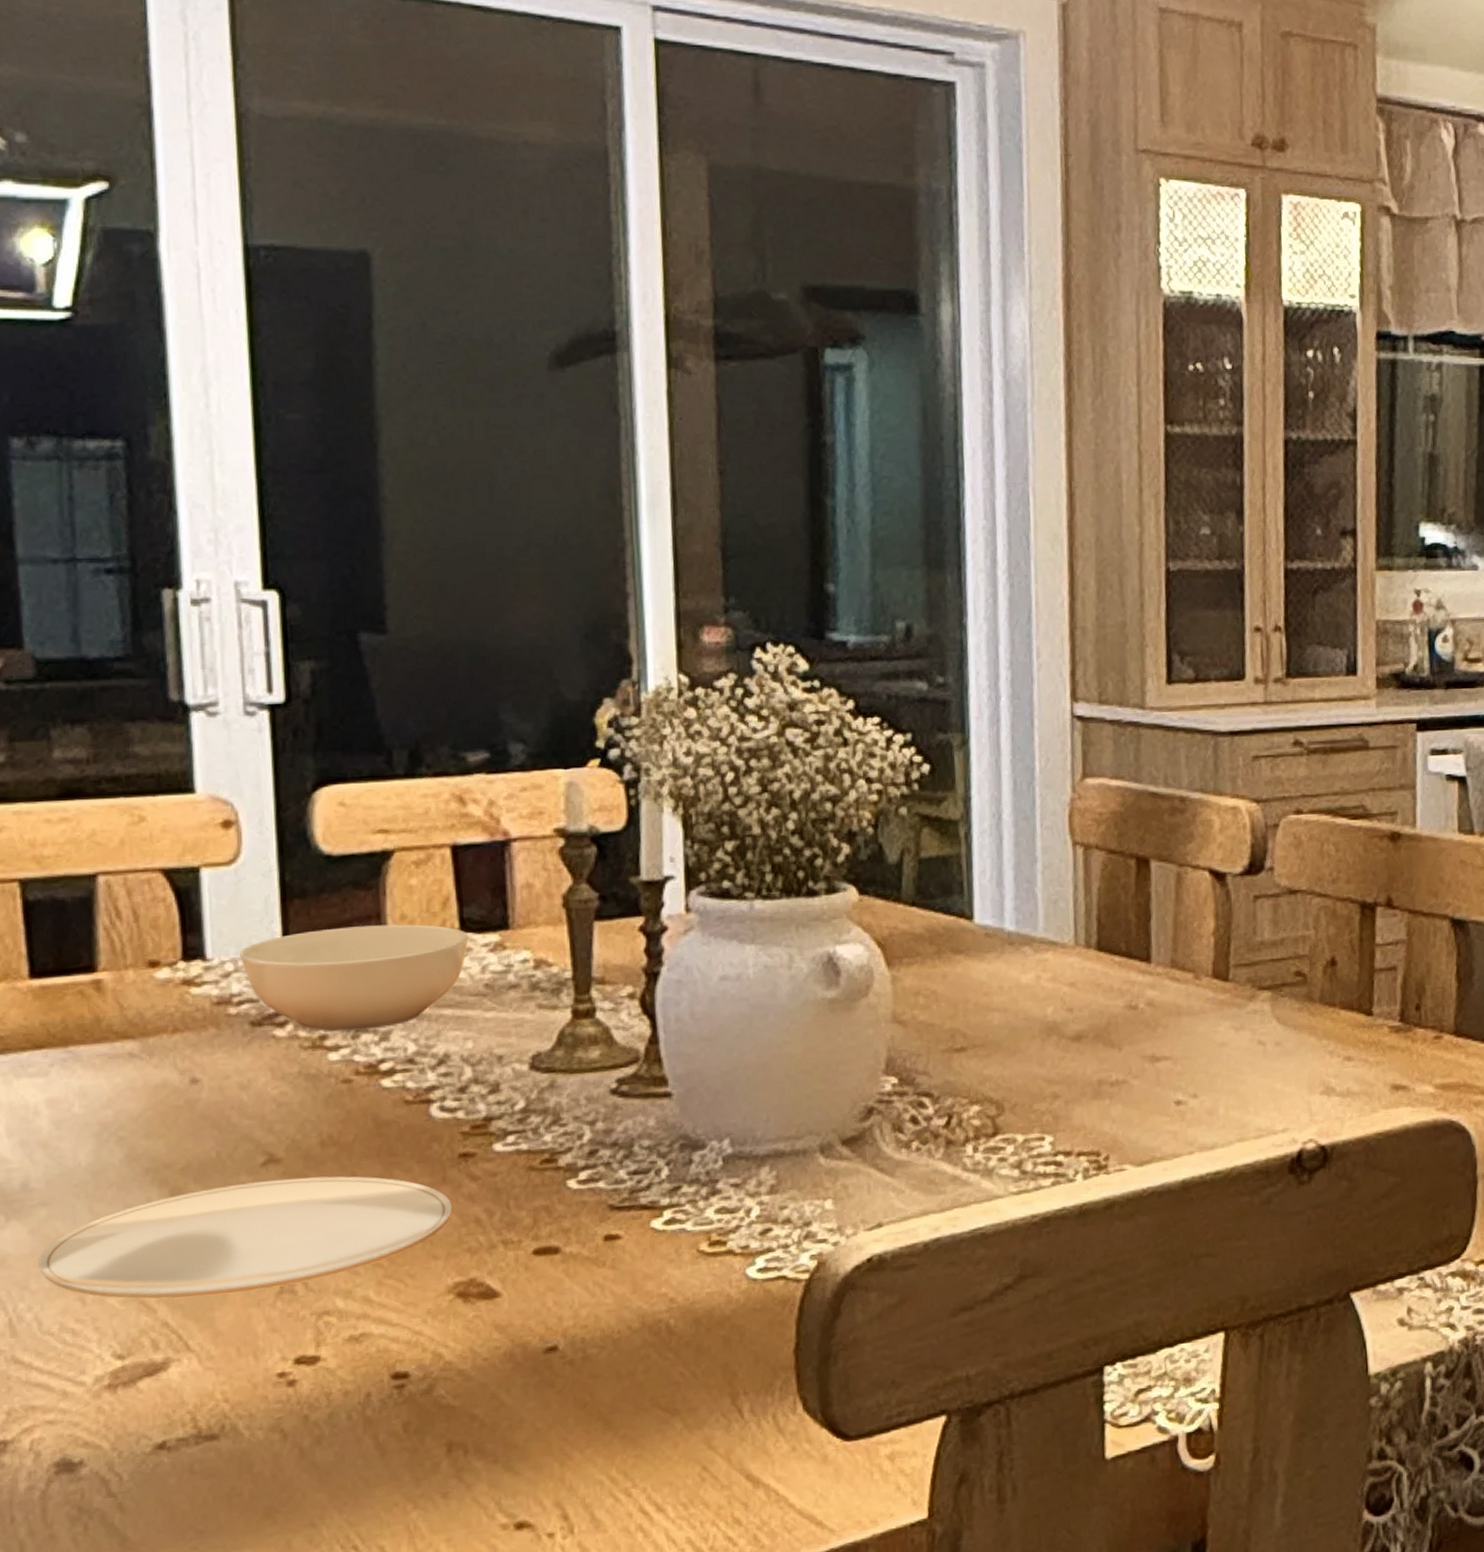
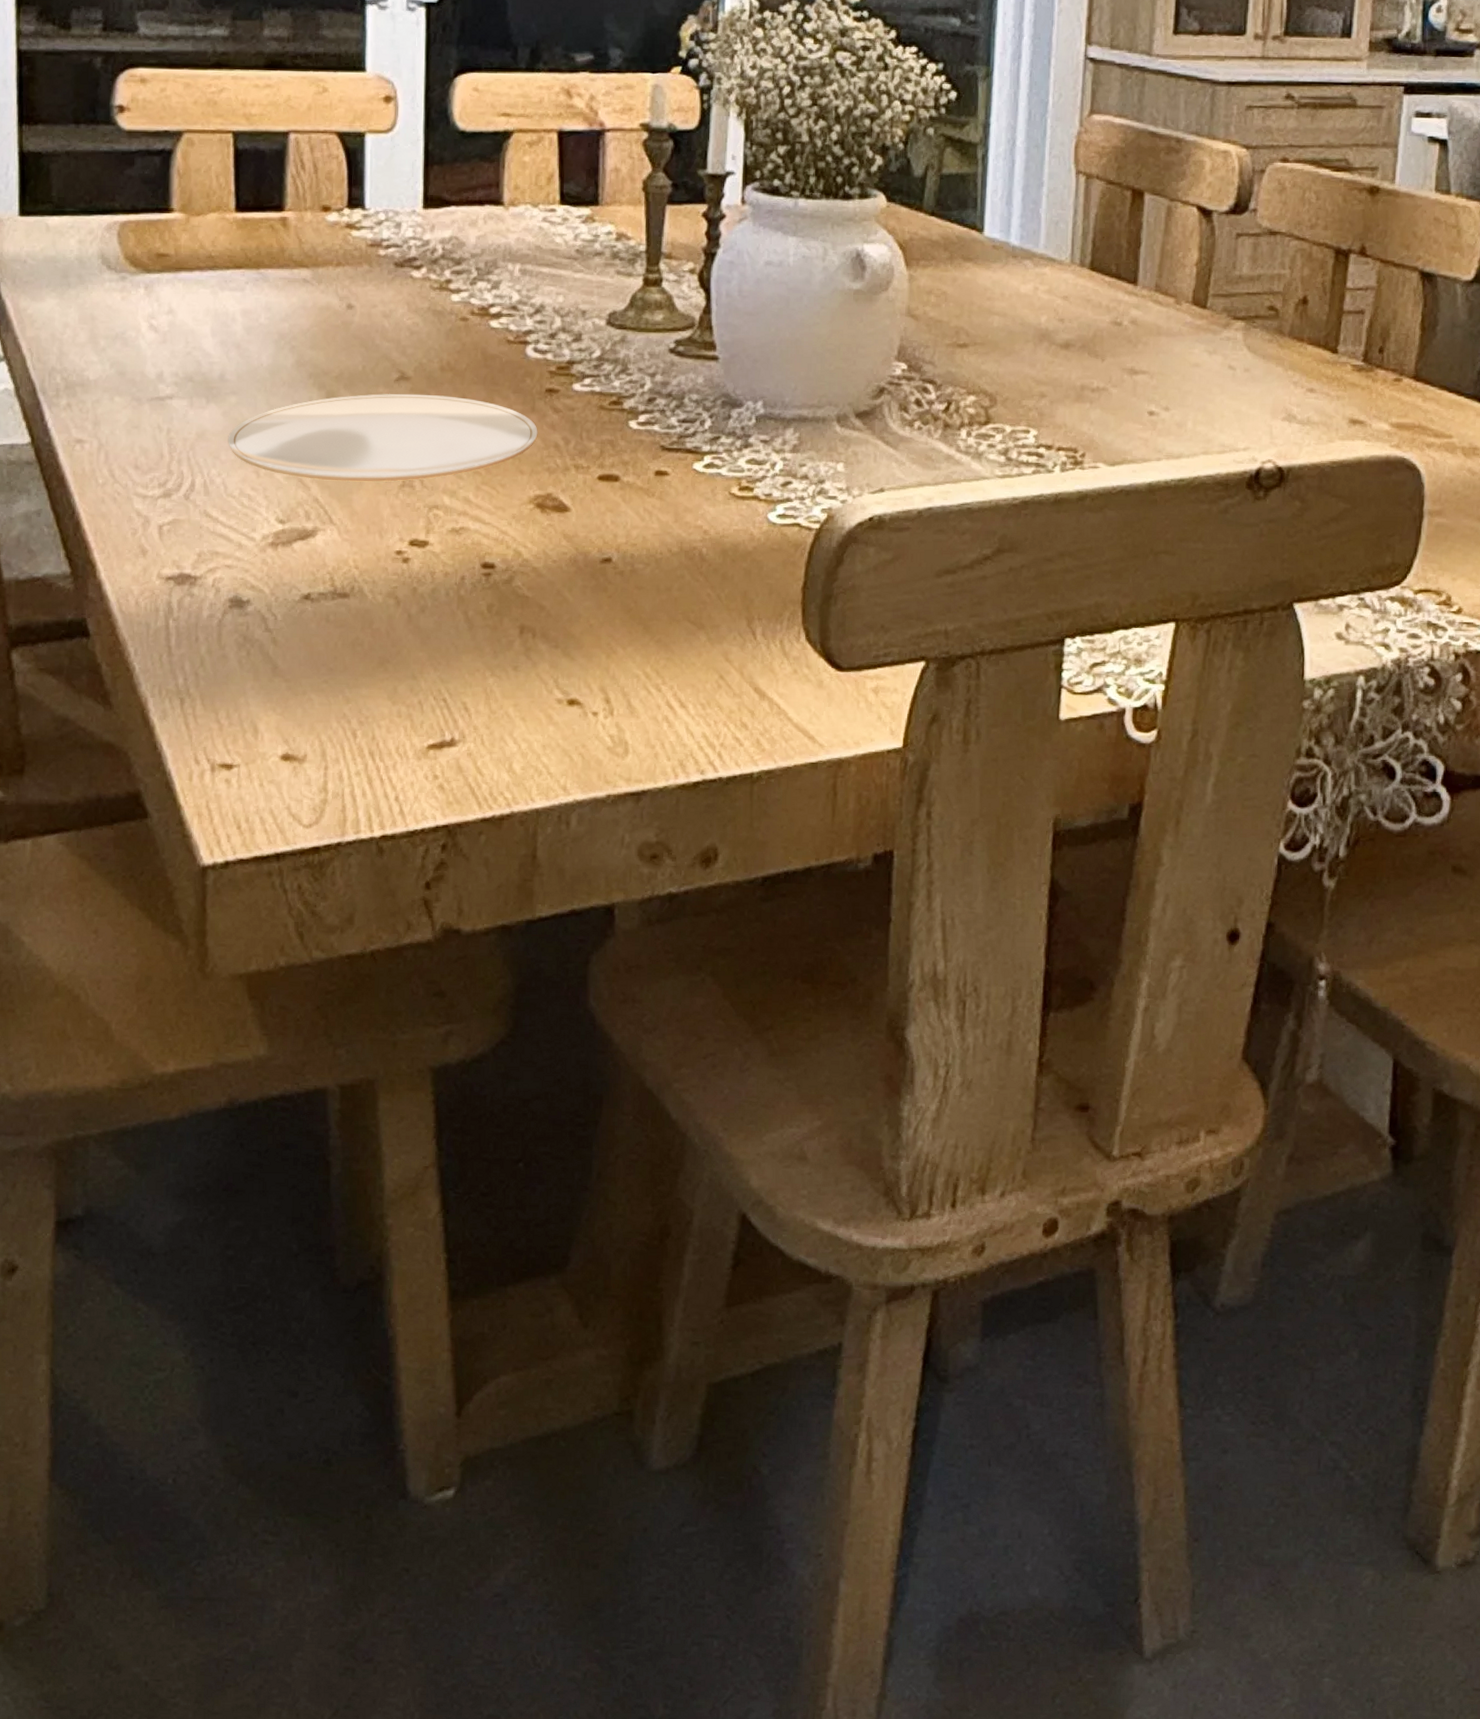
bowl: present [240,924,469,1032] -> none [390,192,567,278]

